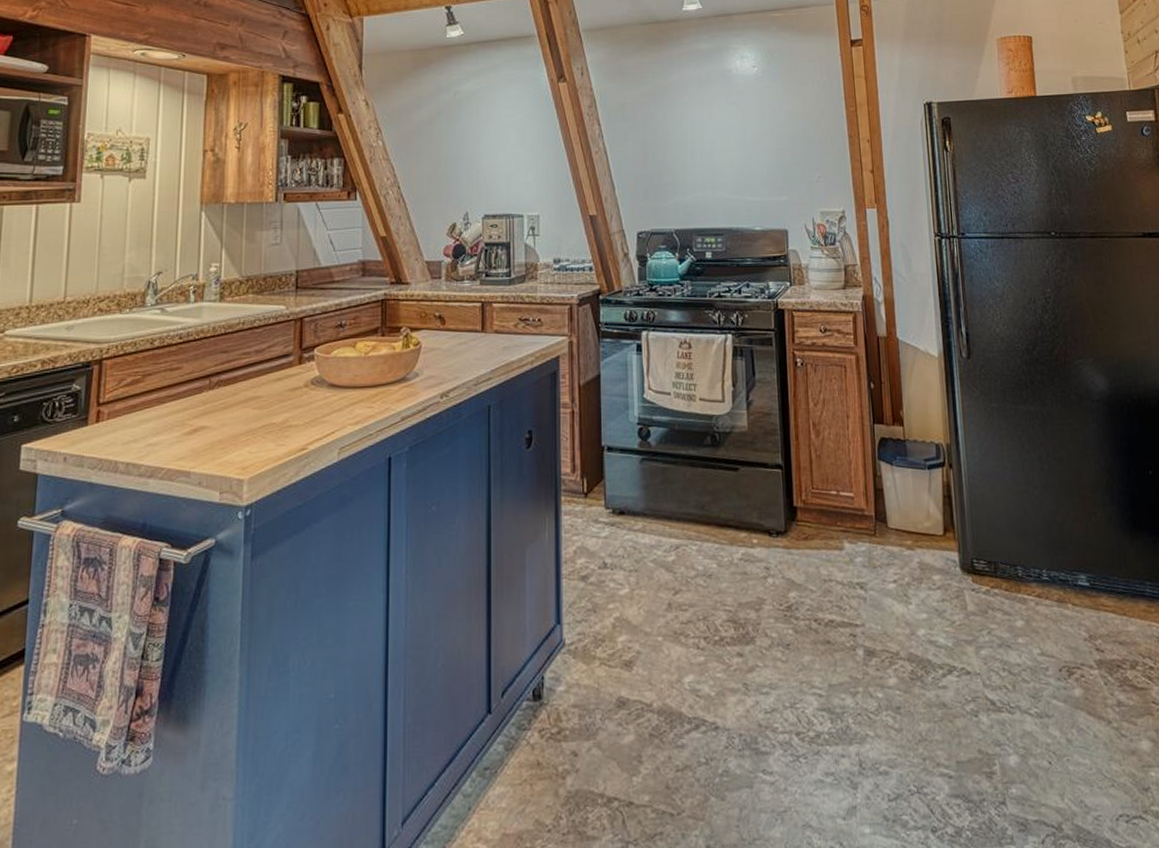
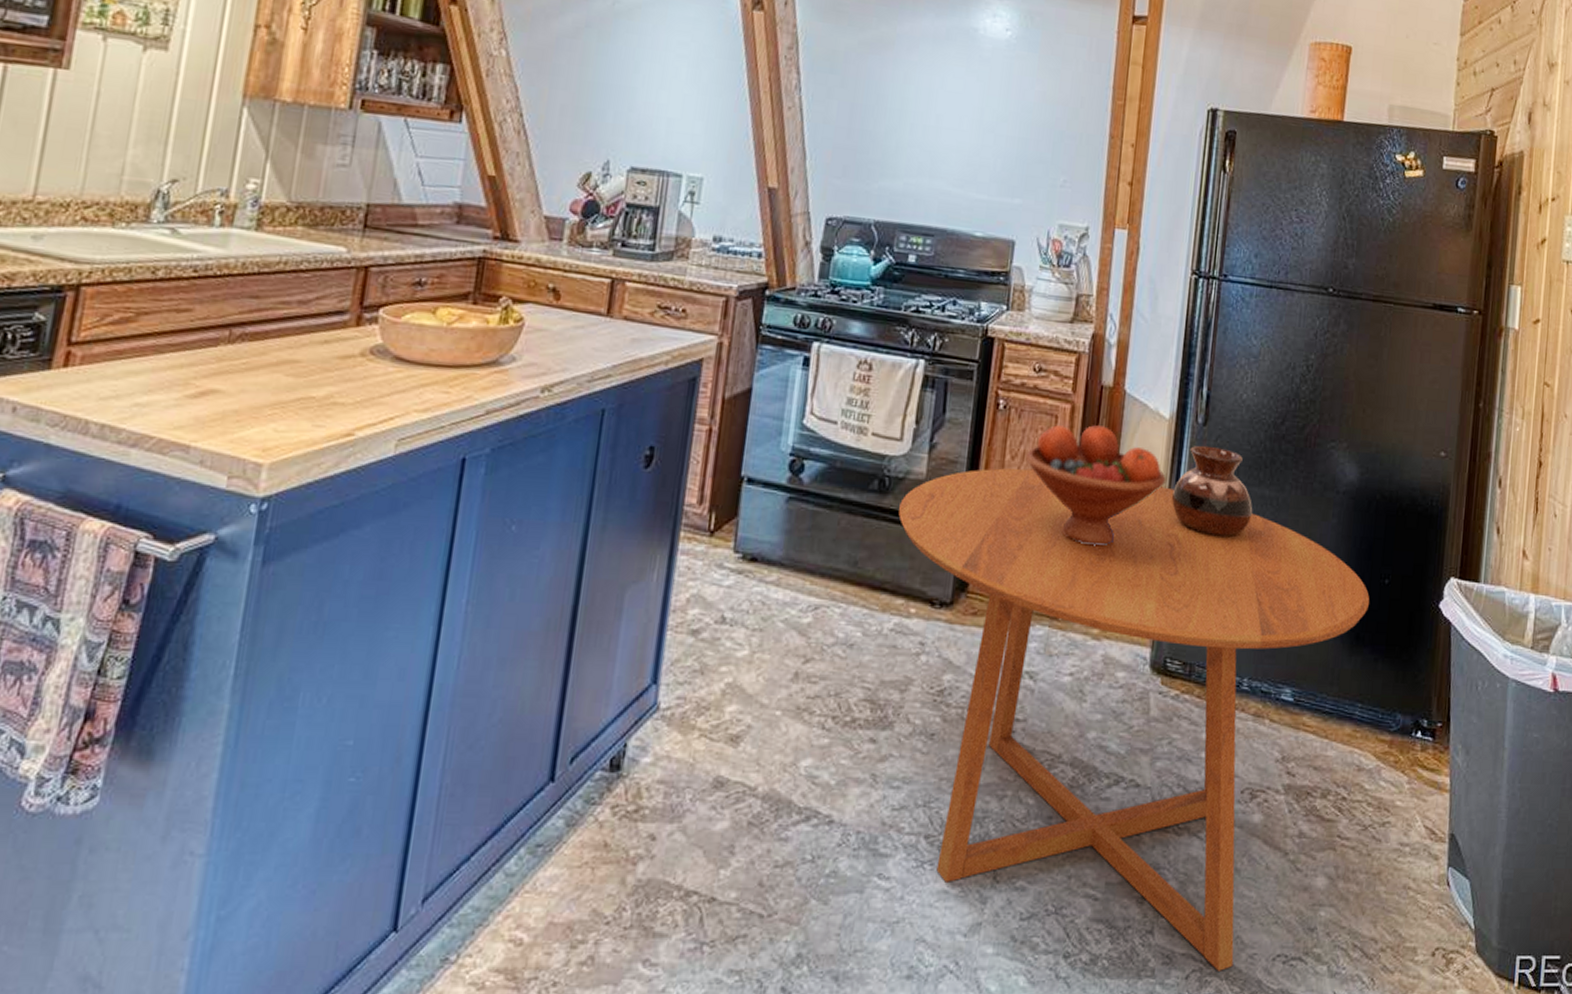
dining table: none [730,412,1139,834] -> present [898,468,1370,971]
fruit bowl: none [826,369,946,471] -> present [1026,424,1167,547]
vase: none [951,375,1023,450] -> present [1171,445,1253,537]

